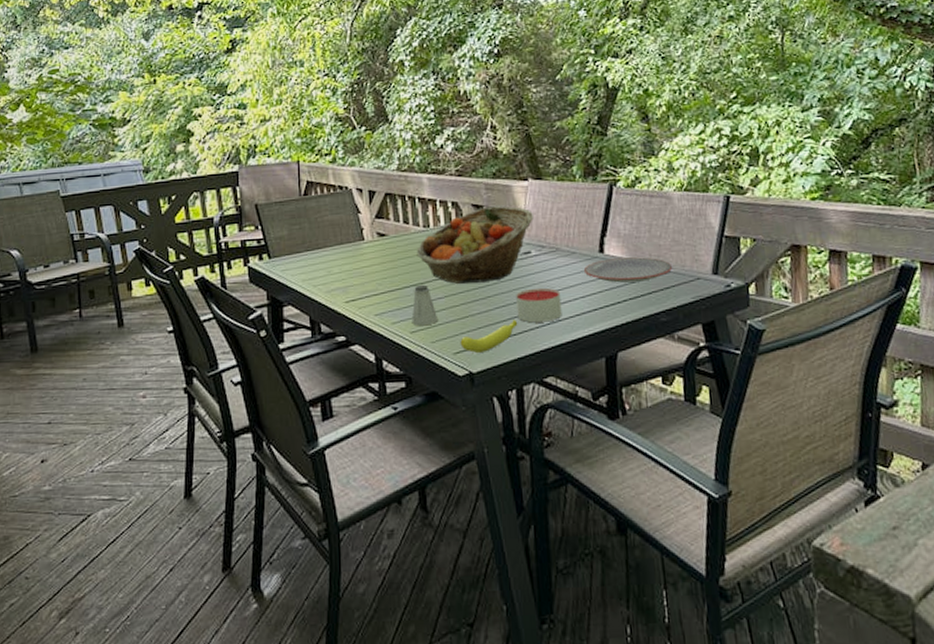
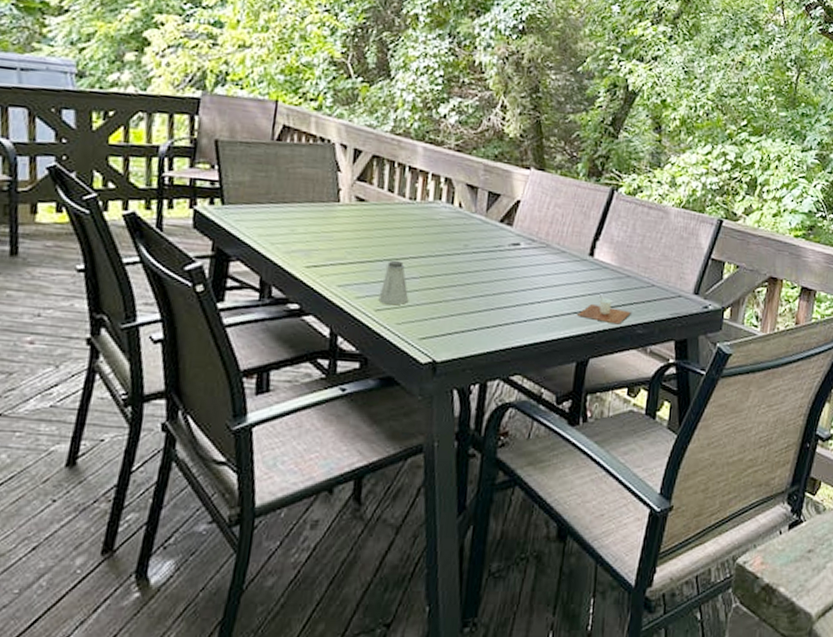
fruit basket: present [416,206,533,284] -> none [396,189,529,269]
banana: present [460,319,518,353] -> none [428,311,494,341]
candle: present [516,287,562,323] -> none [494,281,543,319]
plate: present [583,257,673,283] -> none [570,263,658,291]
cup: none [597,289,652,315] -> present [576,295,631,325]

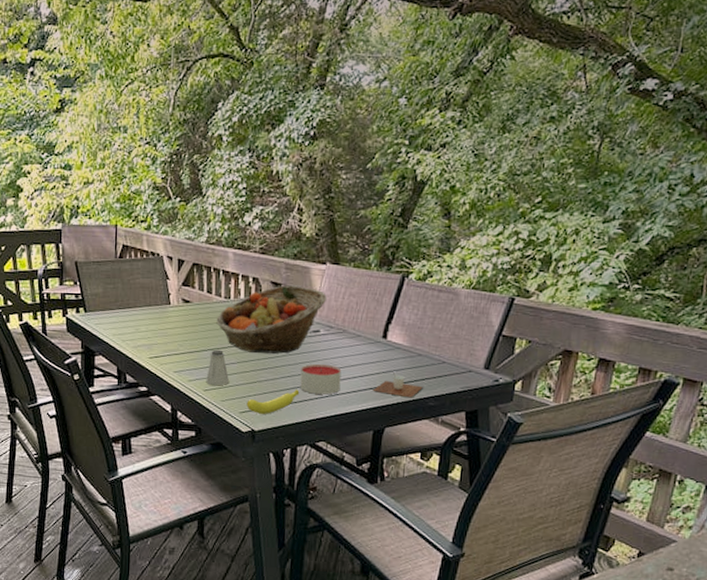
fruit basket: none [396,189,529,269] -> present [216,285,327,354]
banana: none [428,311,494,341] -> present [246,389,300,414]
candle: none [494,281,543,319] -> present [300,363,342,395]

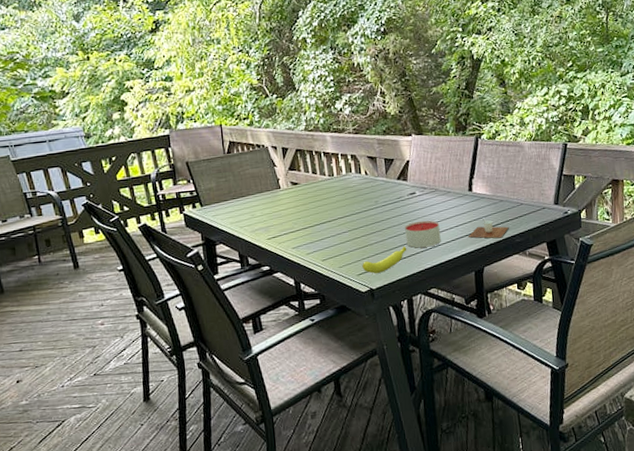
saltshaker: present [206,349,230,386] -> none [322,222,344,255]
fruit basket: present [216,285,327,354] -> none [324,157,417,220]

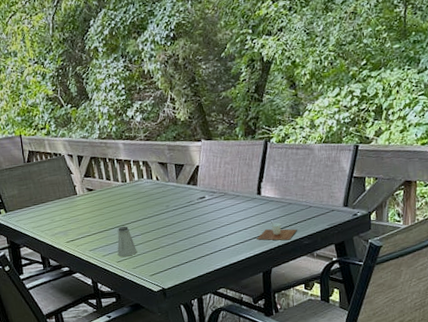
saltshaker: none [322,222,344,255] -> present [117,226,137,257]
banana: present [362,246,407,274] -> none [154,248,197,274]
candle: present [405,220,441,248] -> none [195,223,230,250]

